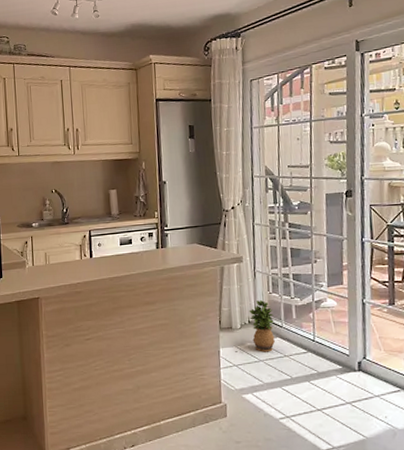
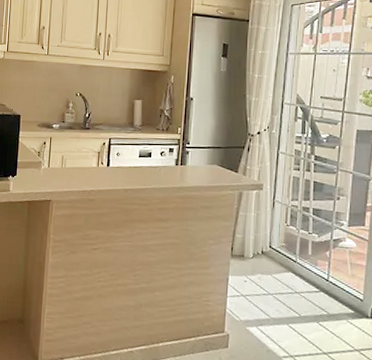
potted plant: present [249,299,275,352] -> none [263,230,289,286]

